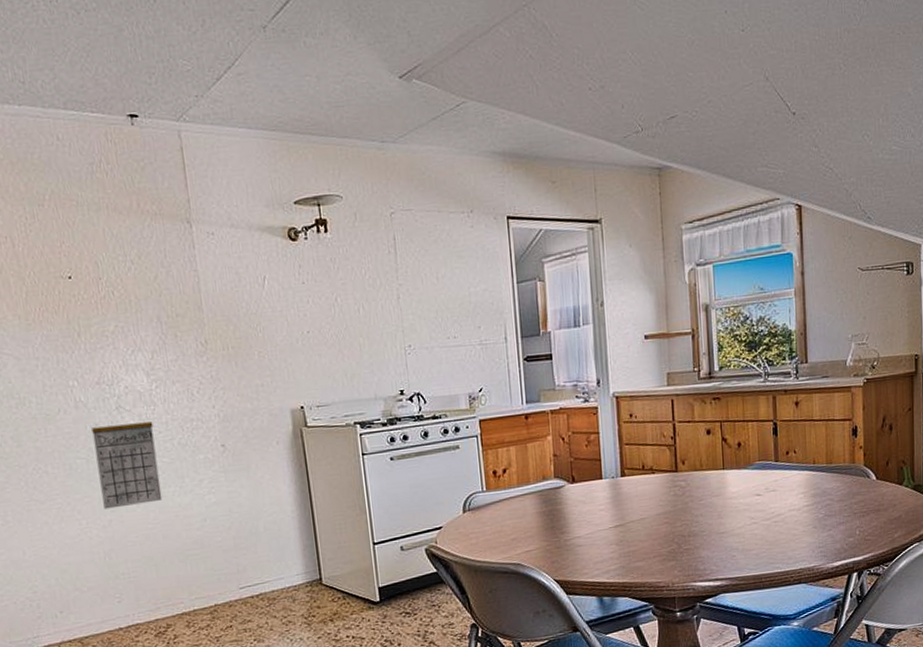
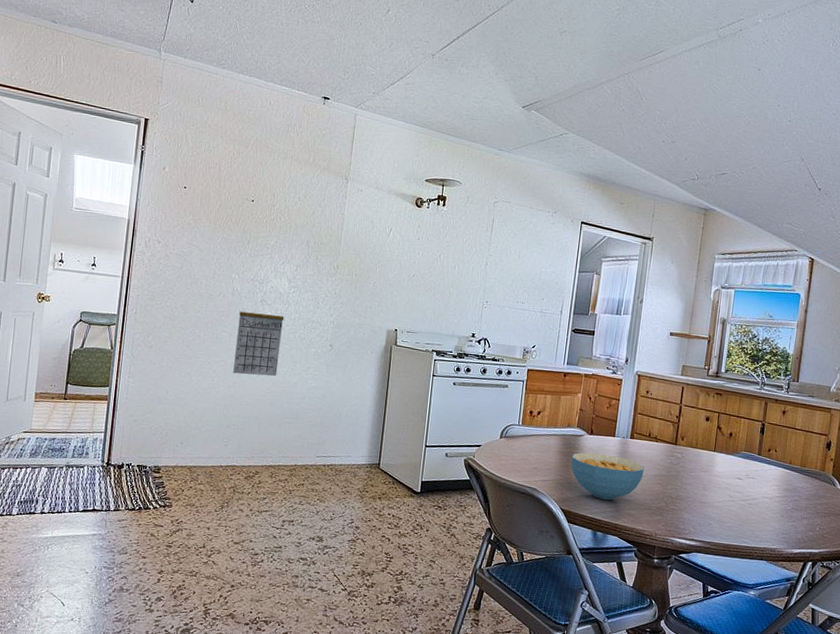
cereal bowl: none [554,502,645,558] -> present [571,452,644,500]

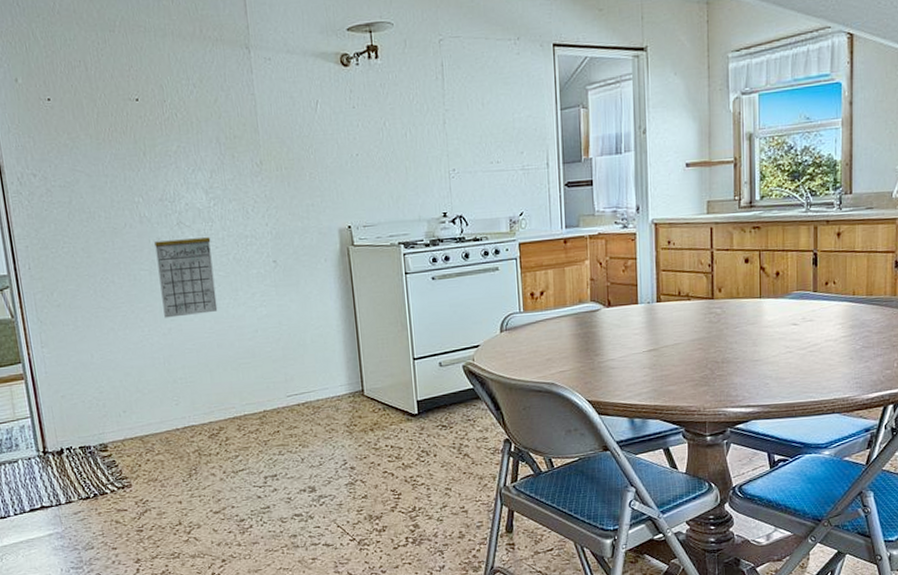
cereal bowl: present [571,452,644,500] -> none [589,326,679,380]

